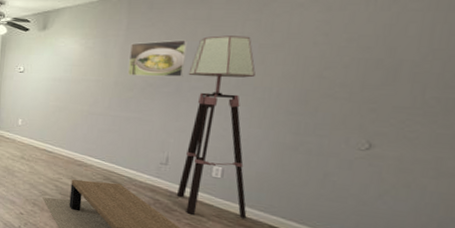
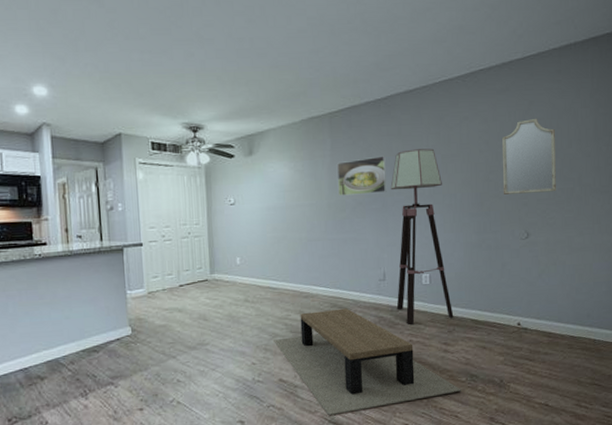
home mirror: none [340,9,441,100] -> present [501,118,556,195]

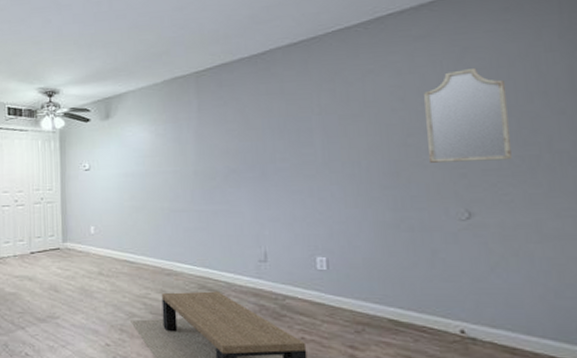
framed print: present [337,156,387,196] -> none [205,117,267,162]
floor lamp: present [390,148,454,325] -> none [271,108,363,319]

